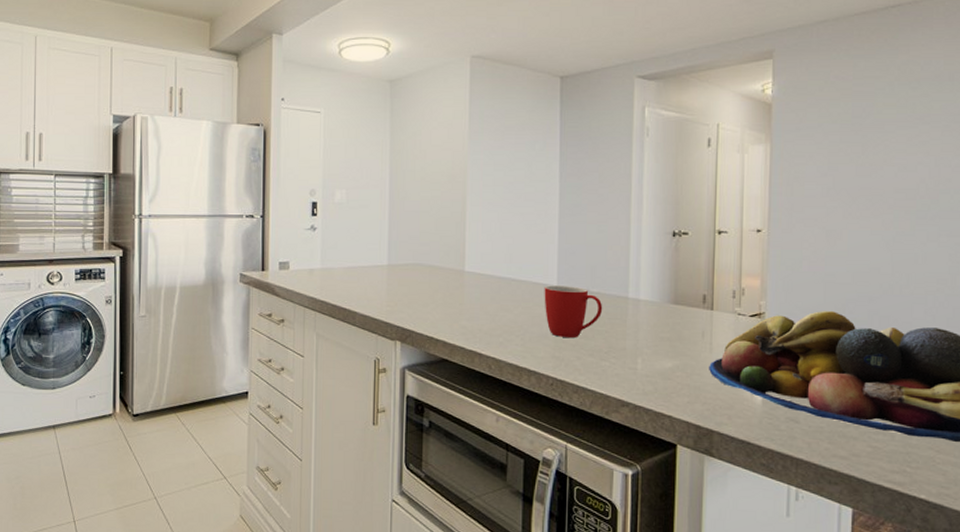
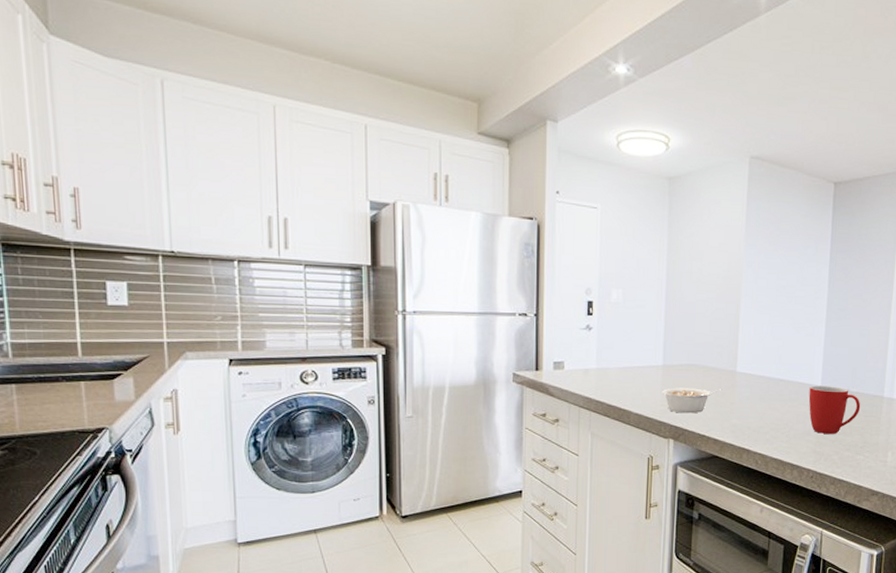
legume: none [387,288,450,315] -> present [662,388,722,414]

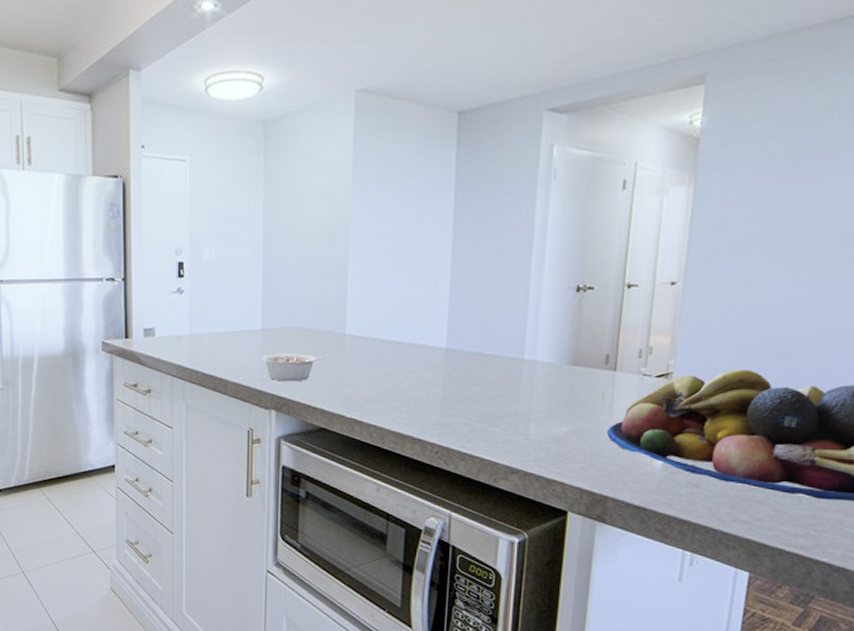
mug: present [808,385,861,434] -> none [431,348,496,403]

